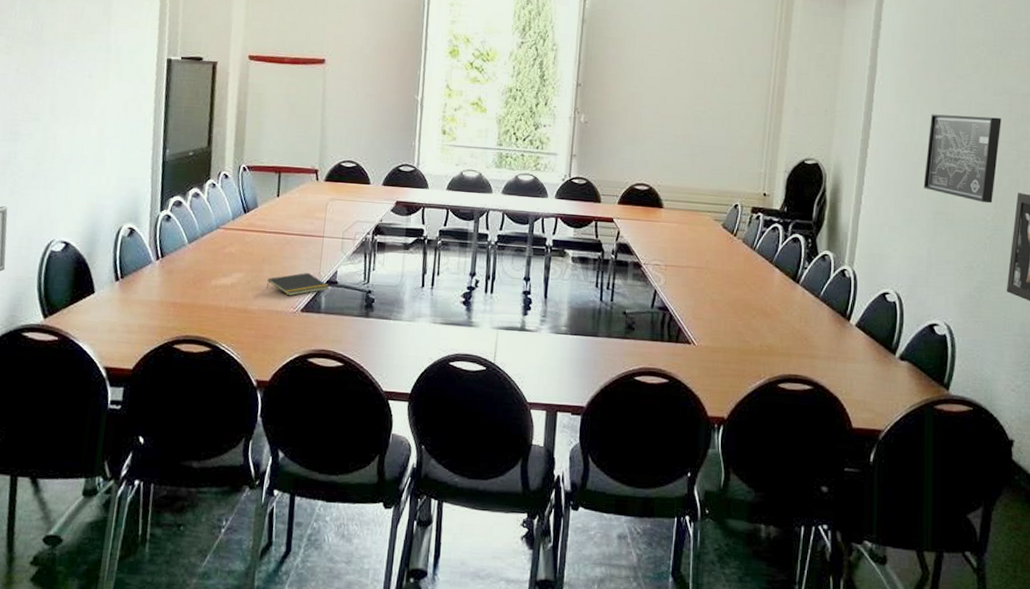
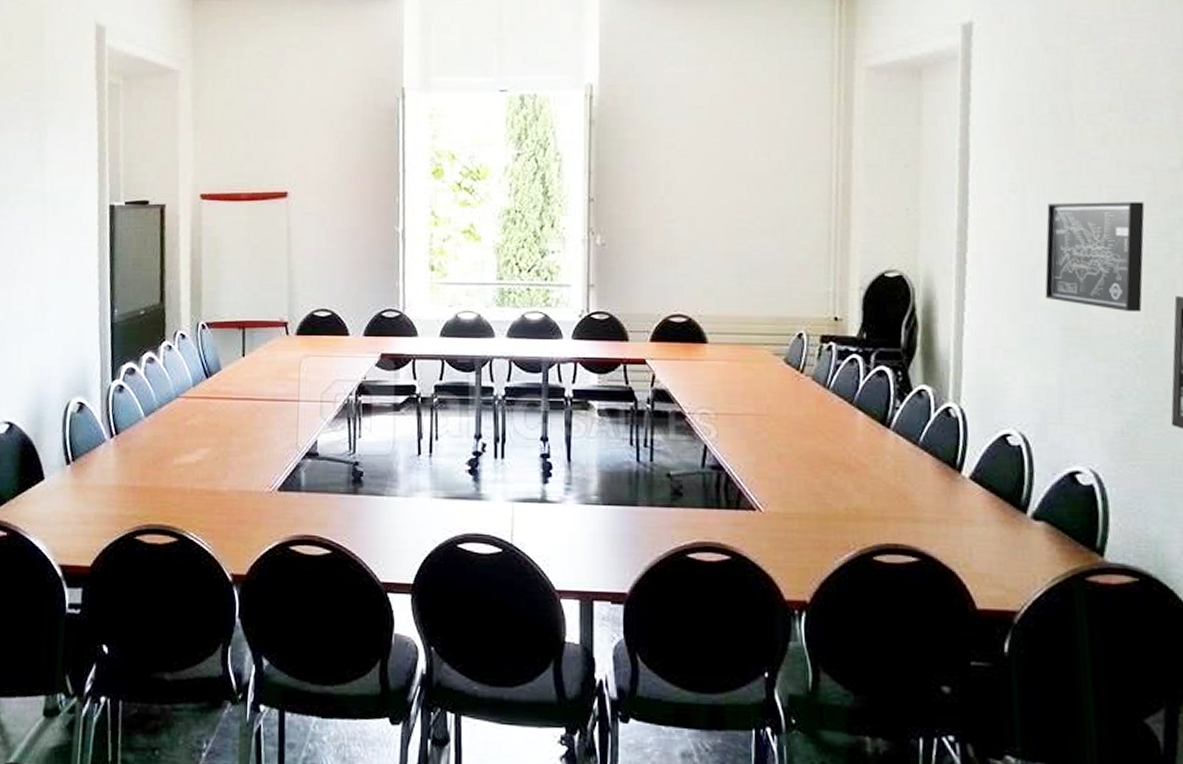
notepad: present [267,273,330,296] -> none [237,445,310,473]

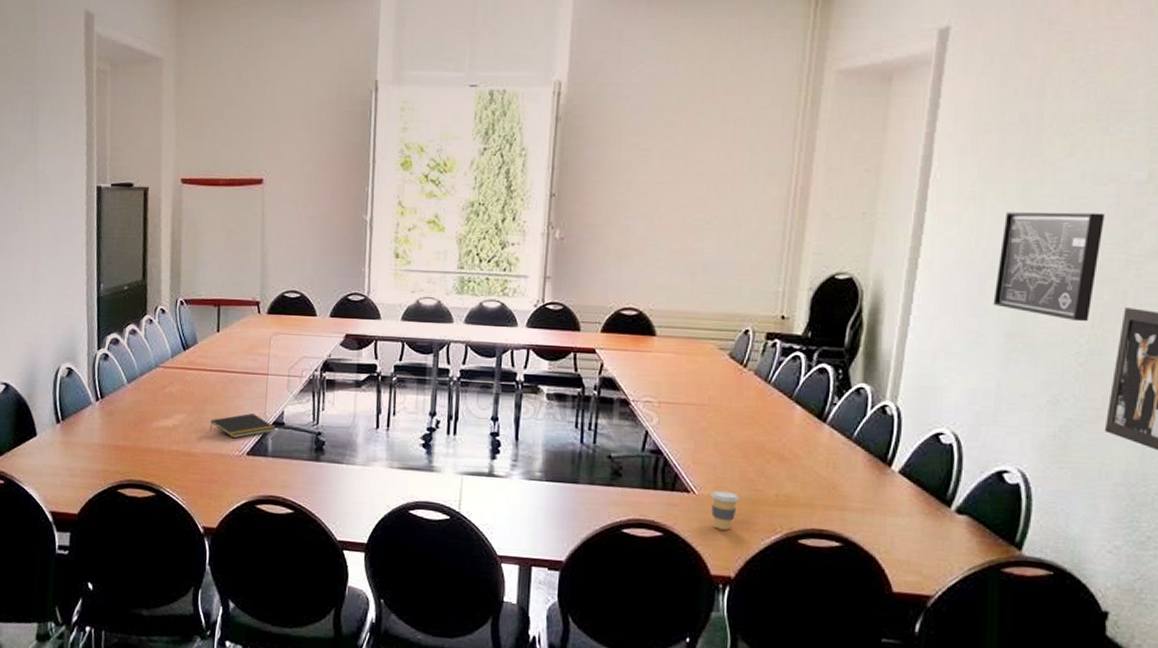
notepad: none [237,445,310,473] -> present [210,413,277,439]
coffee cup: none [778,507,808,550] -> present [711,490,739,530]

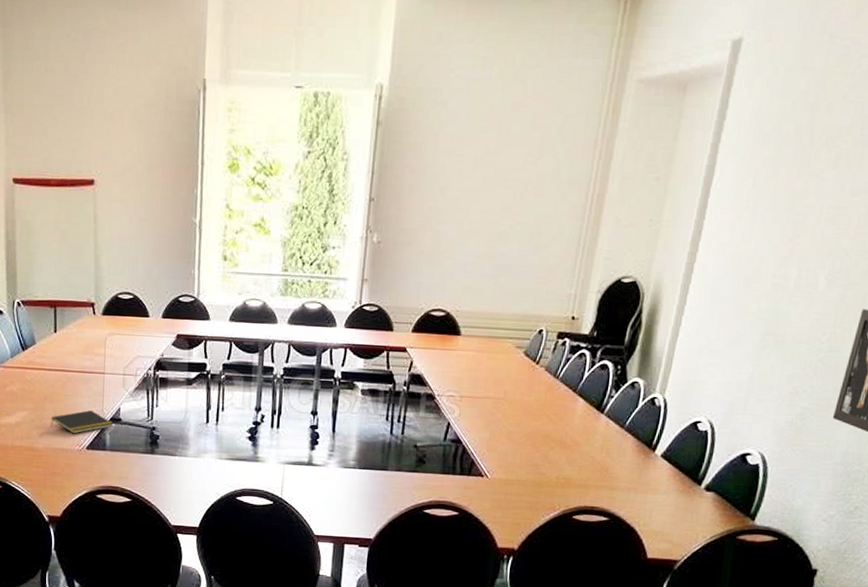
coffee cup: present [711,490,739,530] -> none [501,475,526,509]
wall art: present [993,212,1105,322] -> none [753,220,856,322]

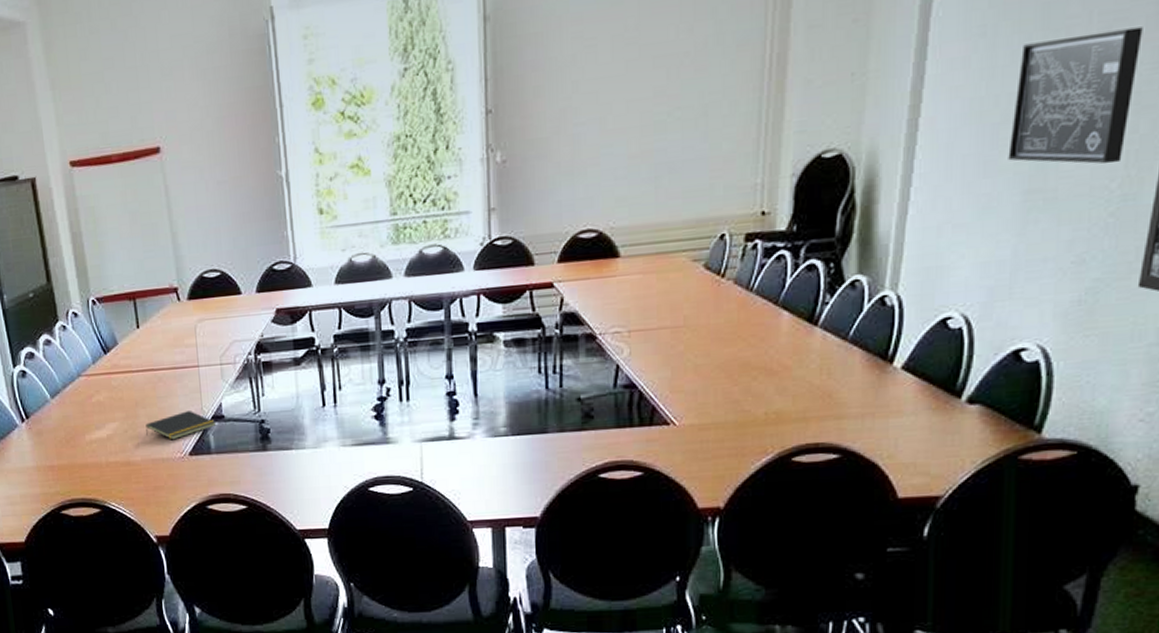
wall art: none [753,220,856,322] -> present [1008,27,1143,164]

